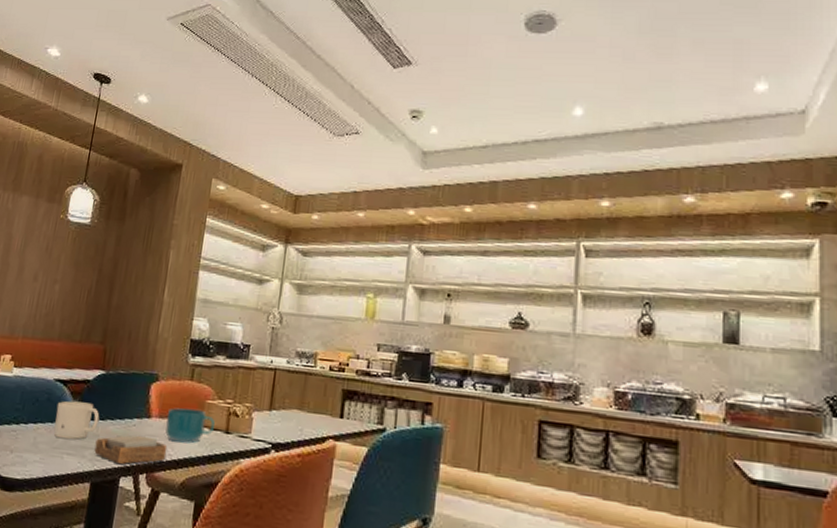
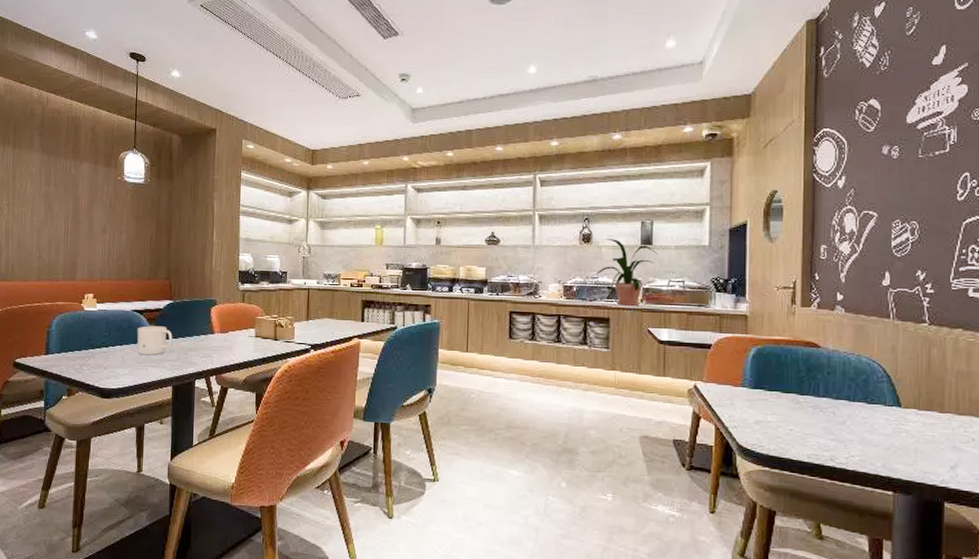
napkin holder: present [94,435,168,465] -> none [172,347,230,371]
cup: present [165,407,215,443] -> none [227,324,265,350]
house plant: none [658,332,747,429] -> present [594,239,658,307]

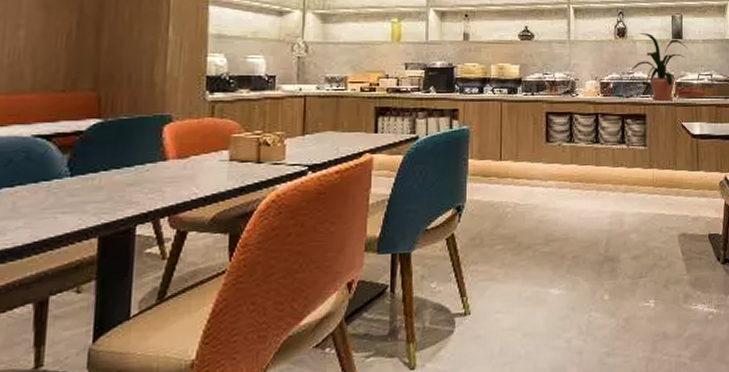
mug: present [137,326,173,356] -> none [39,155,101,198]

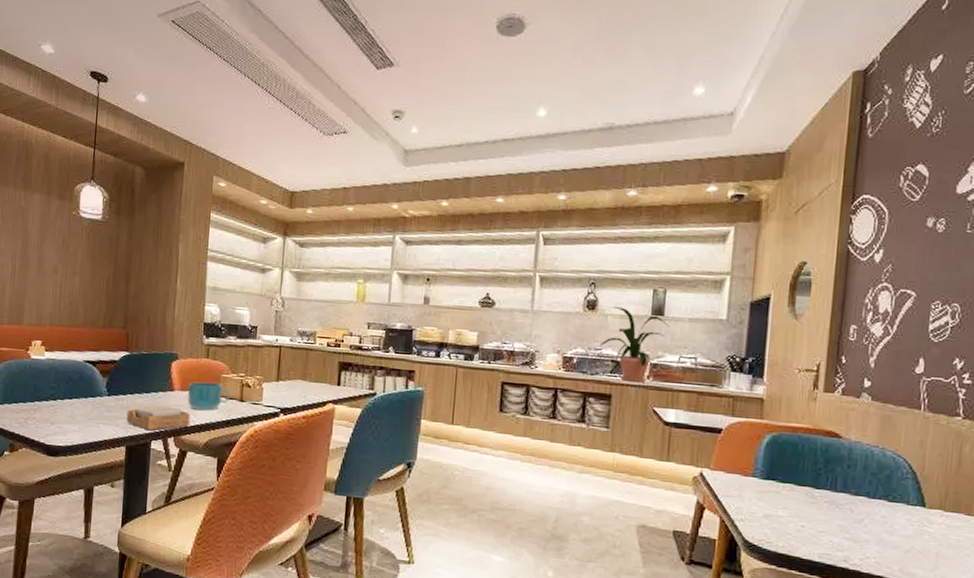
napkin holder: none [98,179,191,213] -> present [126,406,191,431]
cup: none [187,144,244,180] -> present [188,381,230,411]

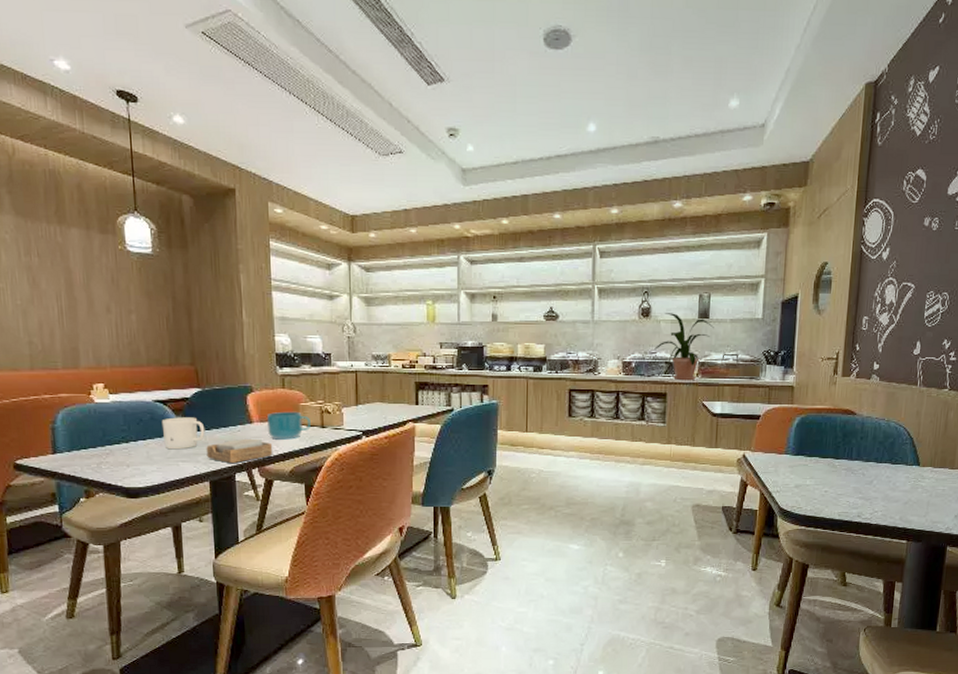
mug: none [88,378,128,412] -> present [161,417,205,450]

